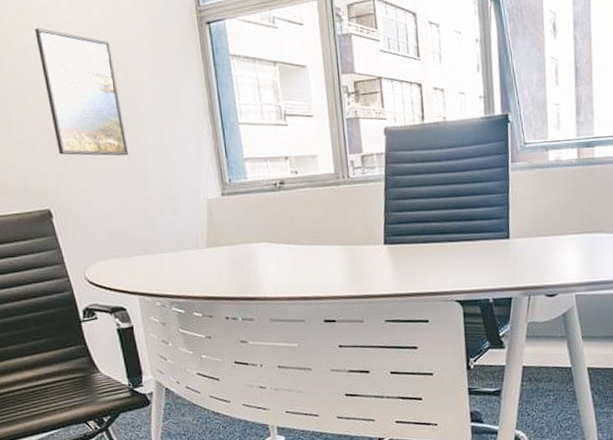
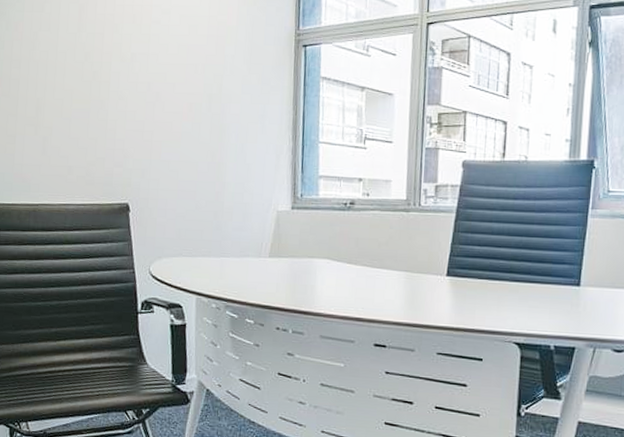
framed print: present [35,27,129,156] -> none [144,37,211,162]

